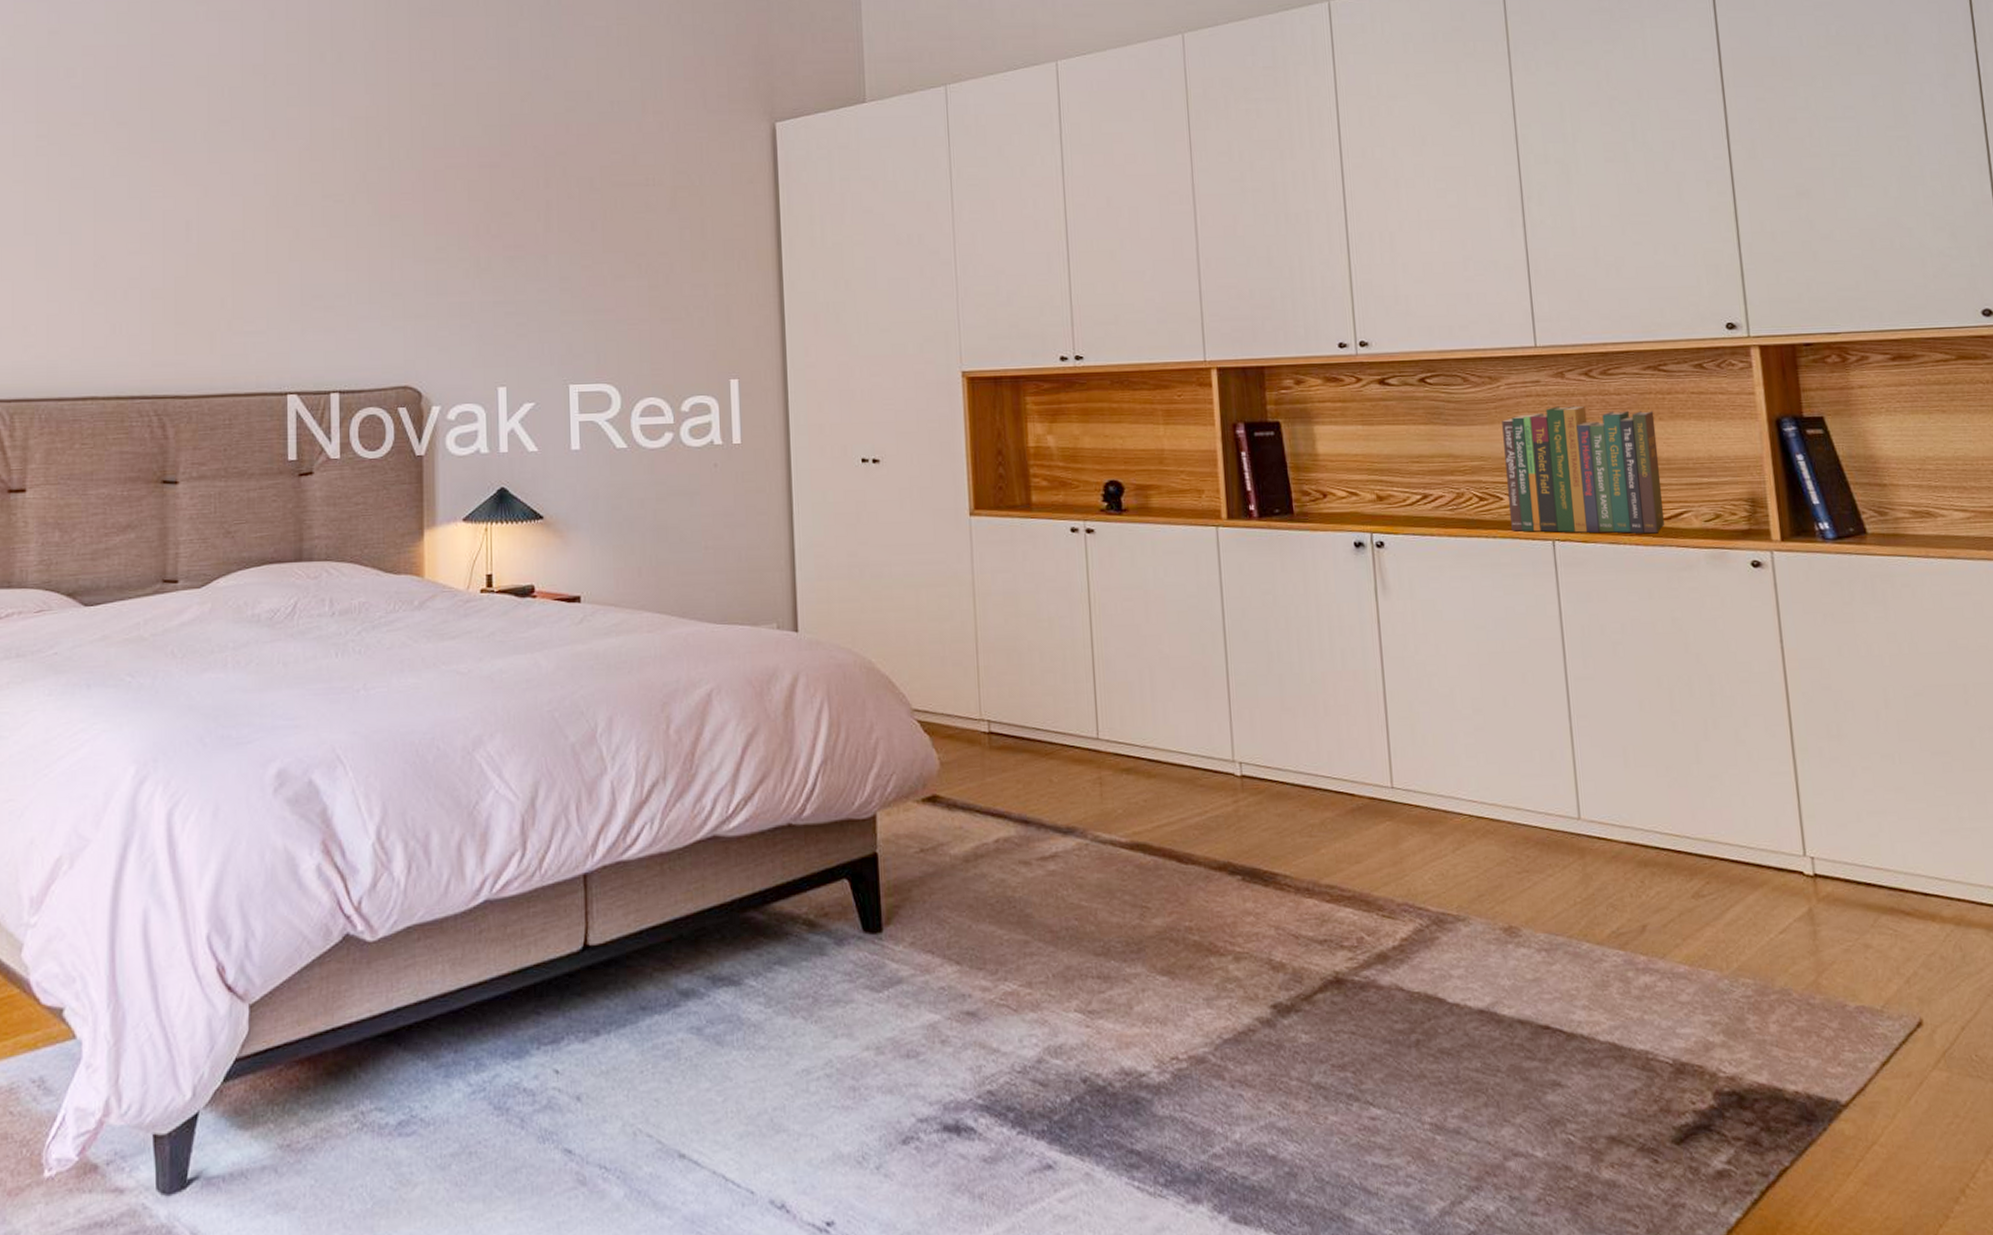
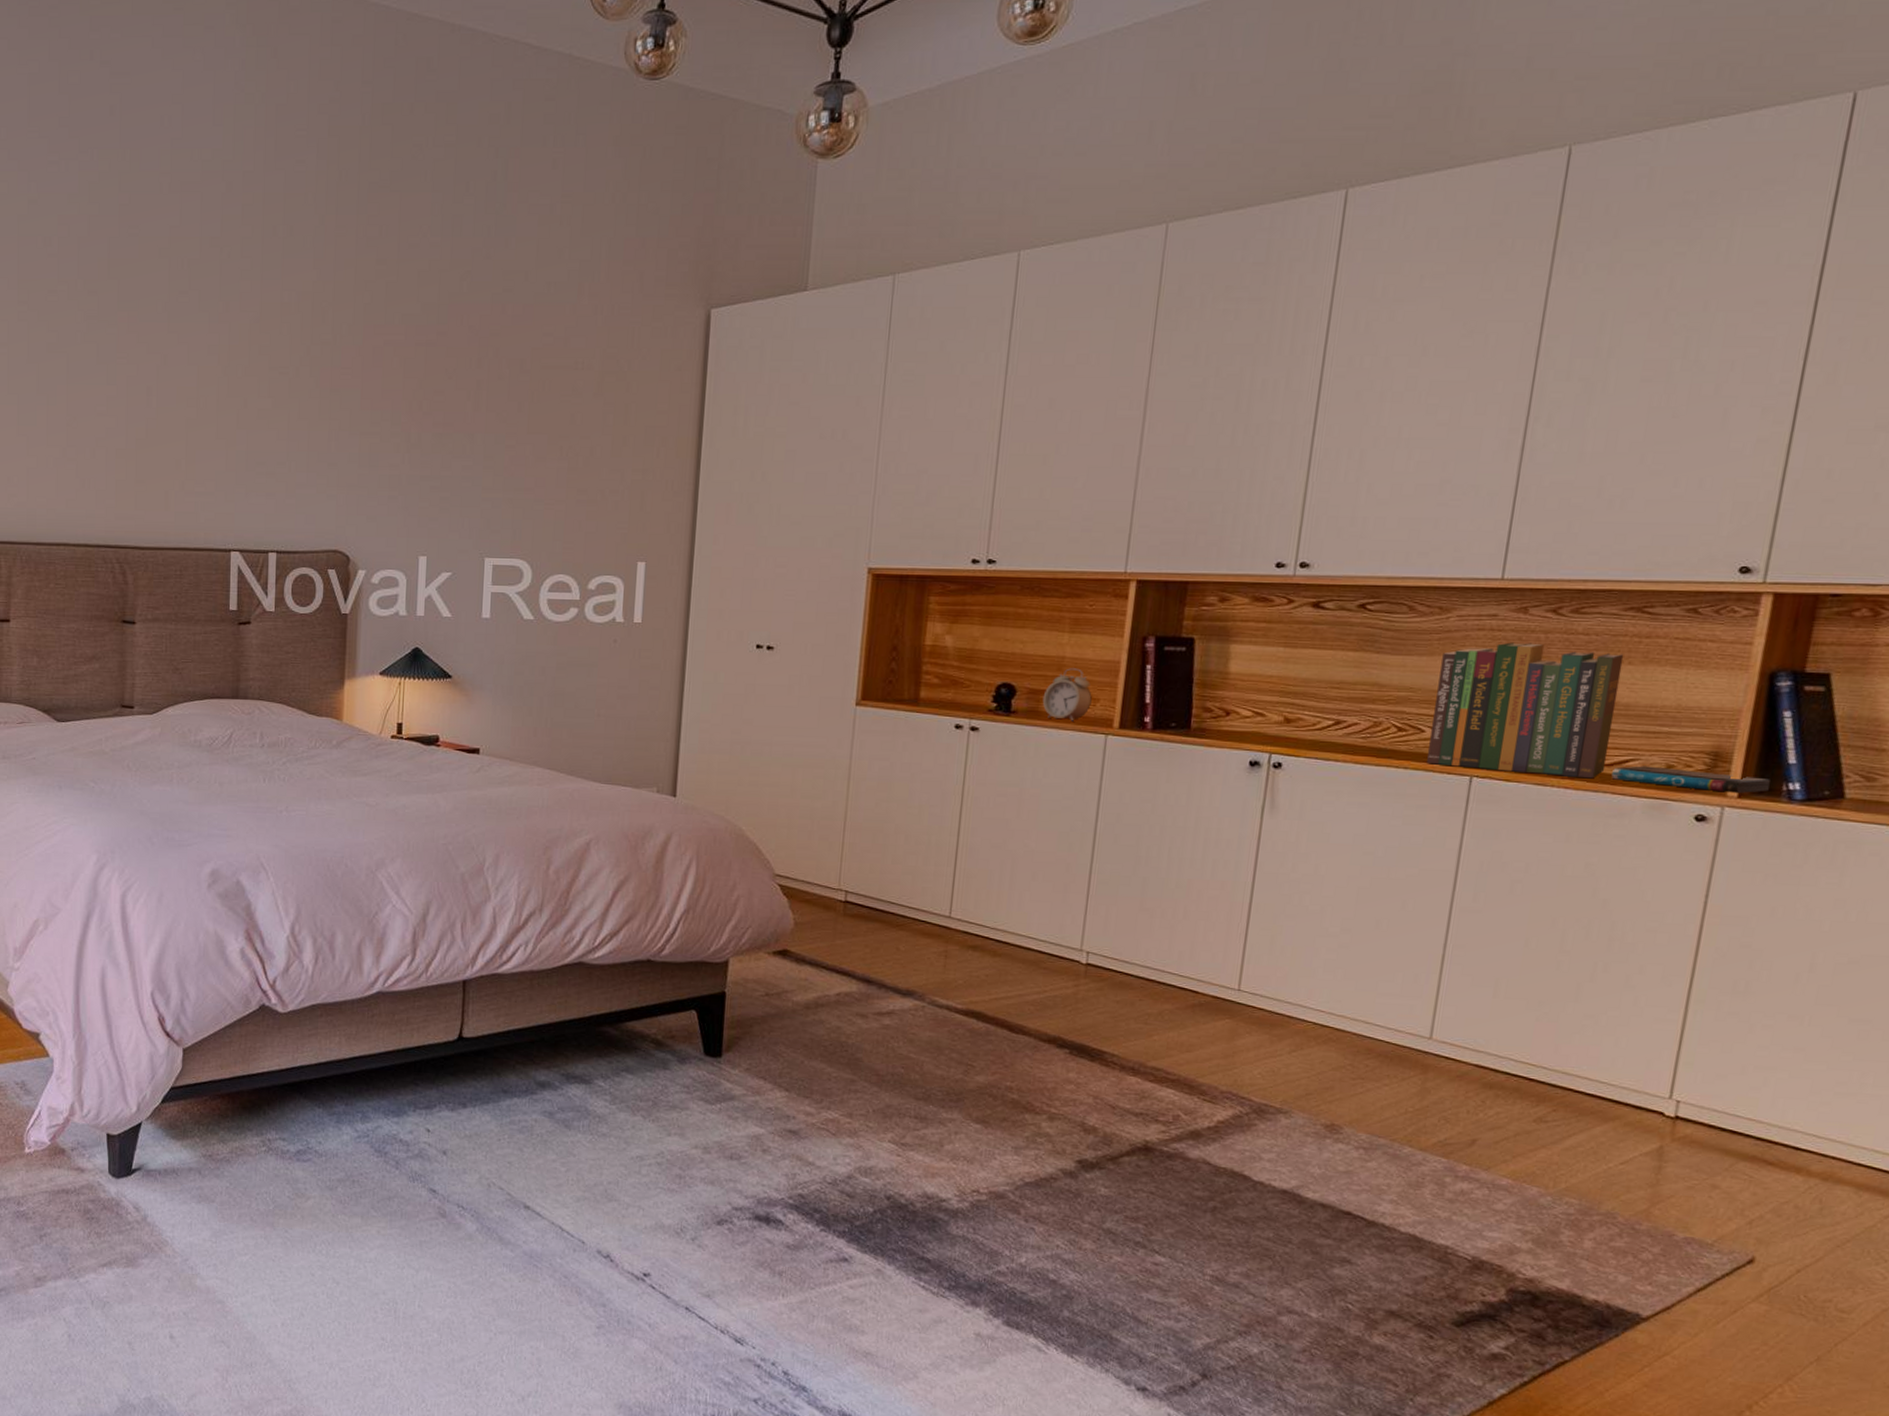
alarm clock: none [1150,460,1197,515] -> present [1042,668,1092,721]
book: none [1671,517,1804,538] -> present [1611,766,1770,794]

